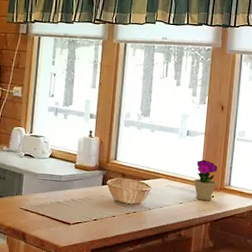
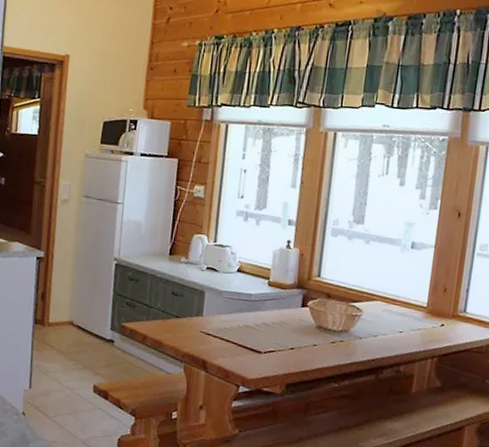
flower pot: present [193,159,218,201] -> none [417,279,450,331]

